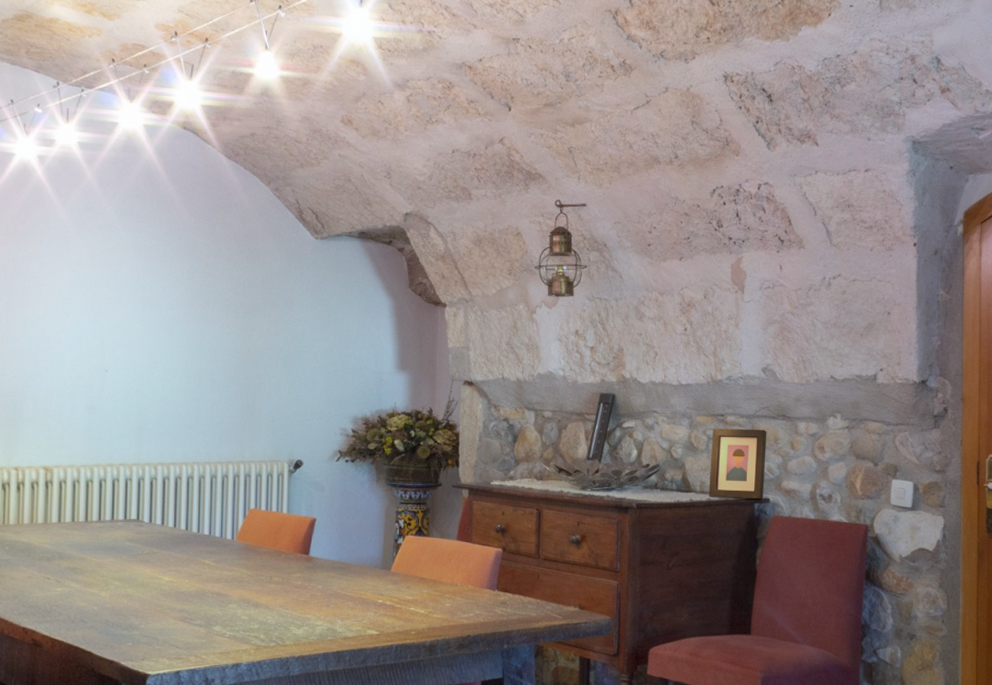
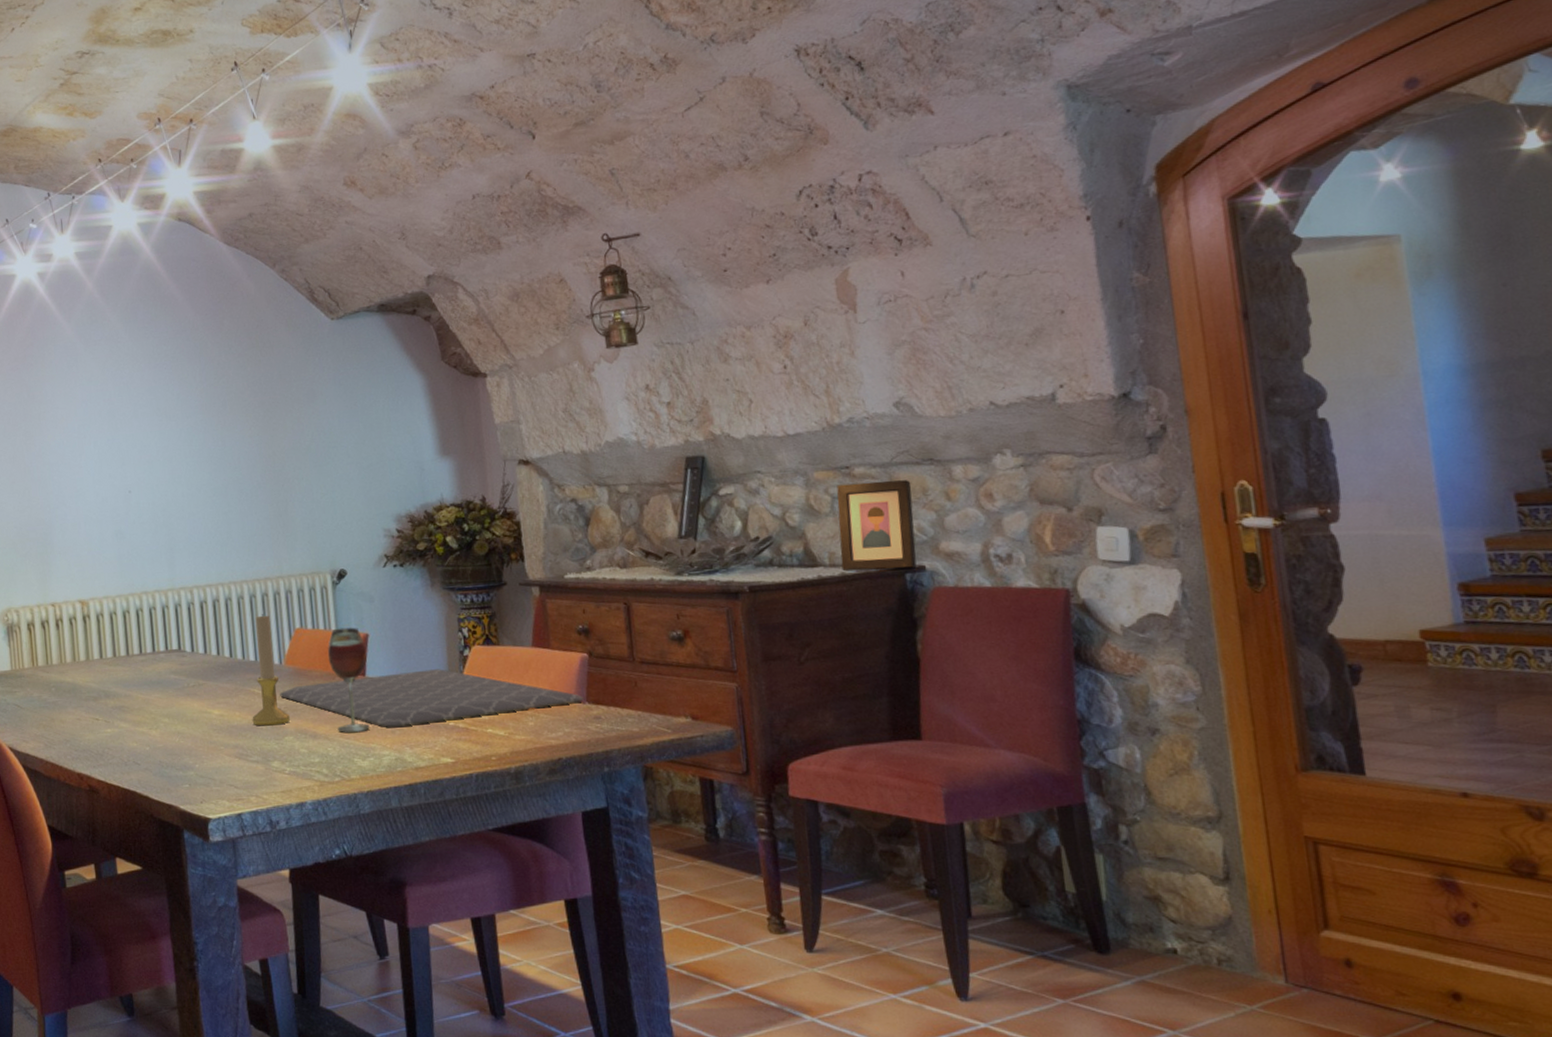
candle holder: none [200,493,236,594] -> present [252,614,291,726]
placemat: none [229,553,494,602] -> present [280,669,584,728]
wineglass: none [277,511,312,603] -> present [327,627,370,732]

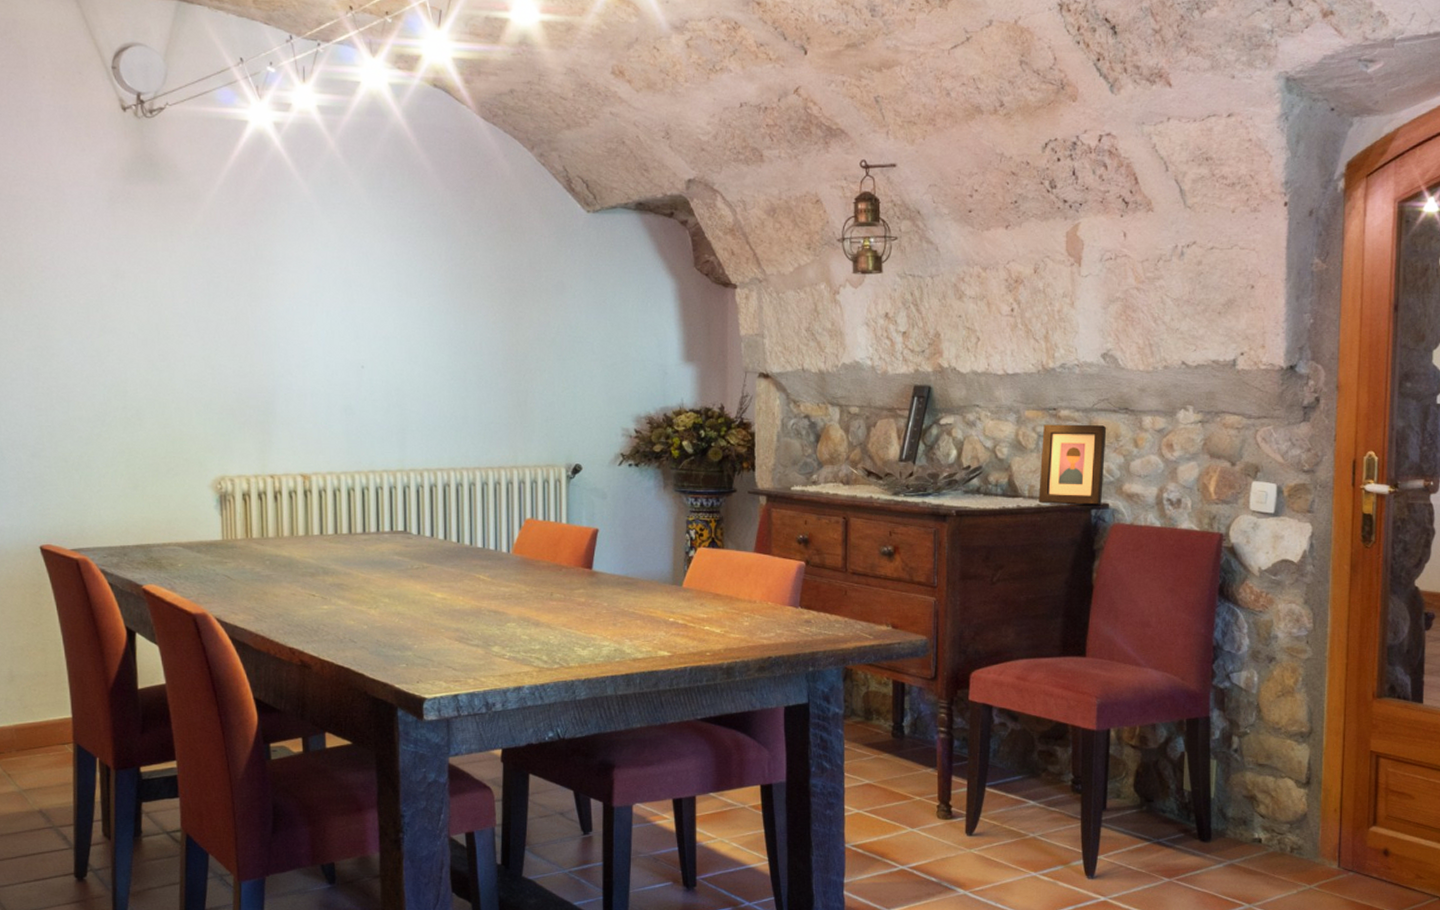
candle holder: present [252,614,291,726] -> none [475,502,515,612]
placemat: present [280,669,584,728] -> none [505,567,797,621]
wineglass: present [327,627,370,732] -> none [556,521,594,622]

